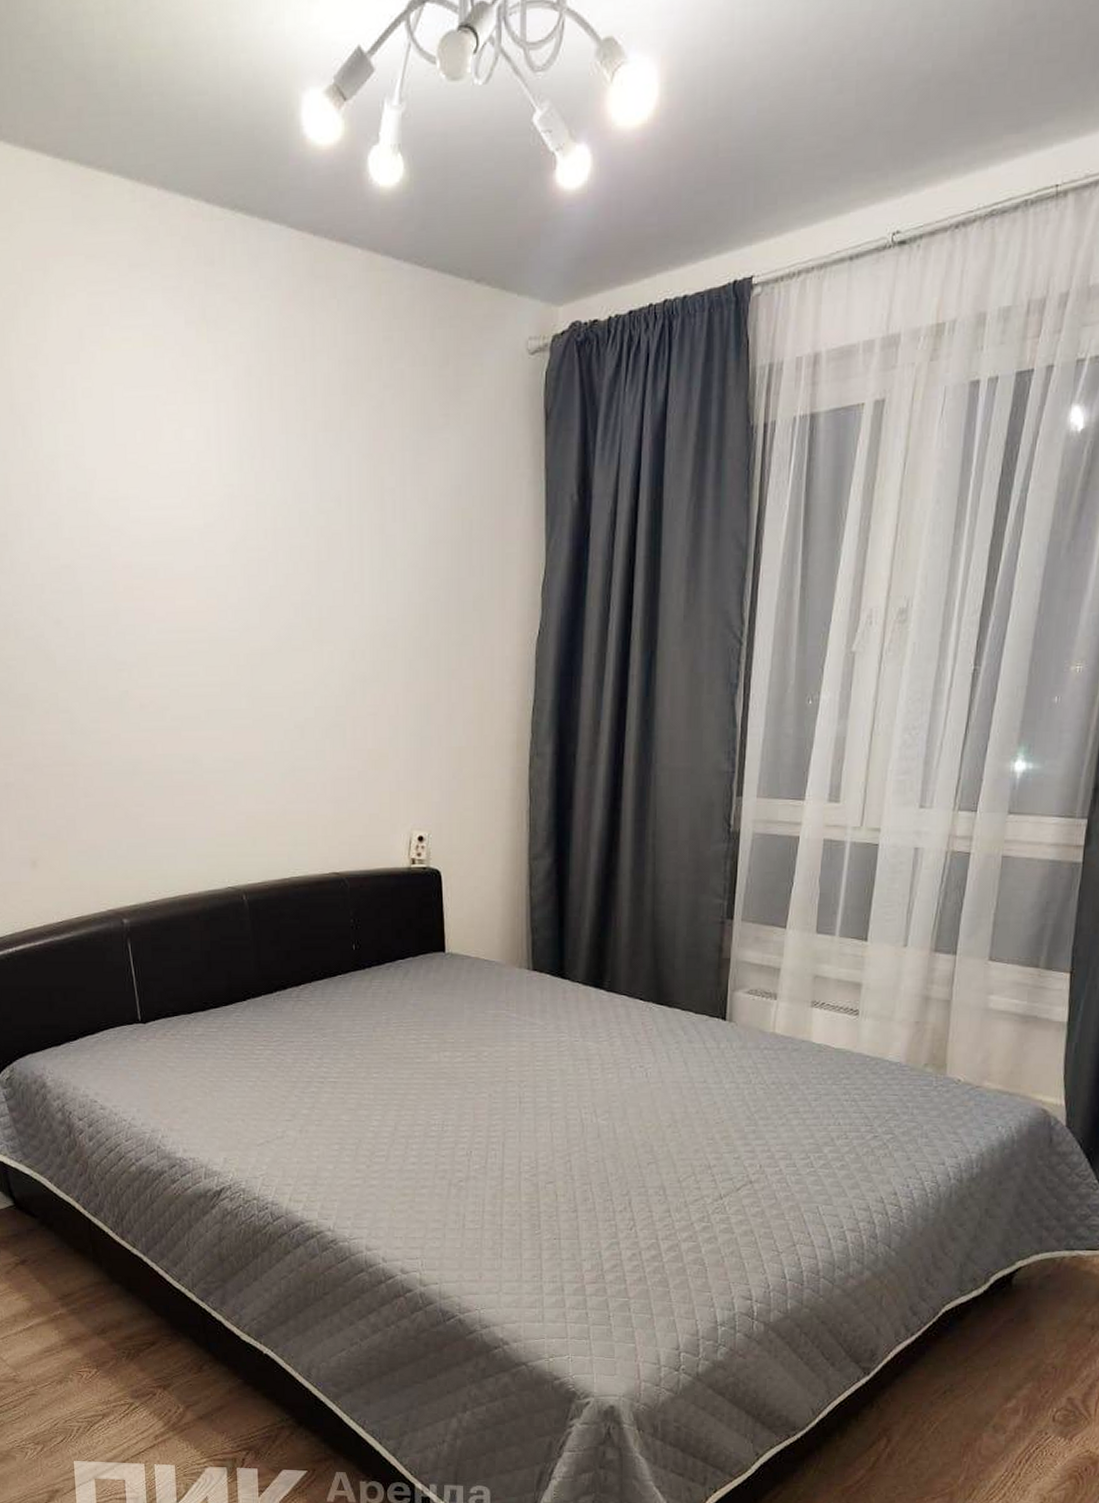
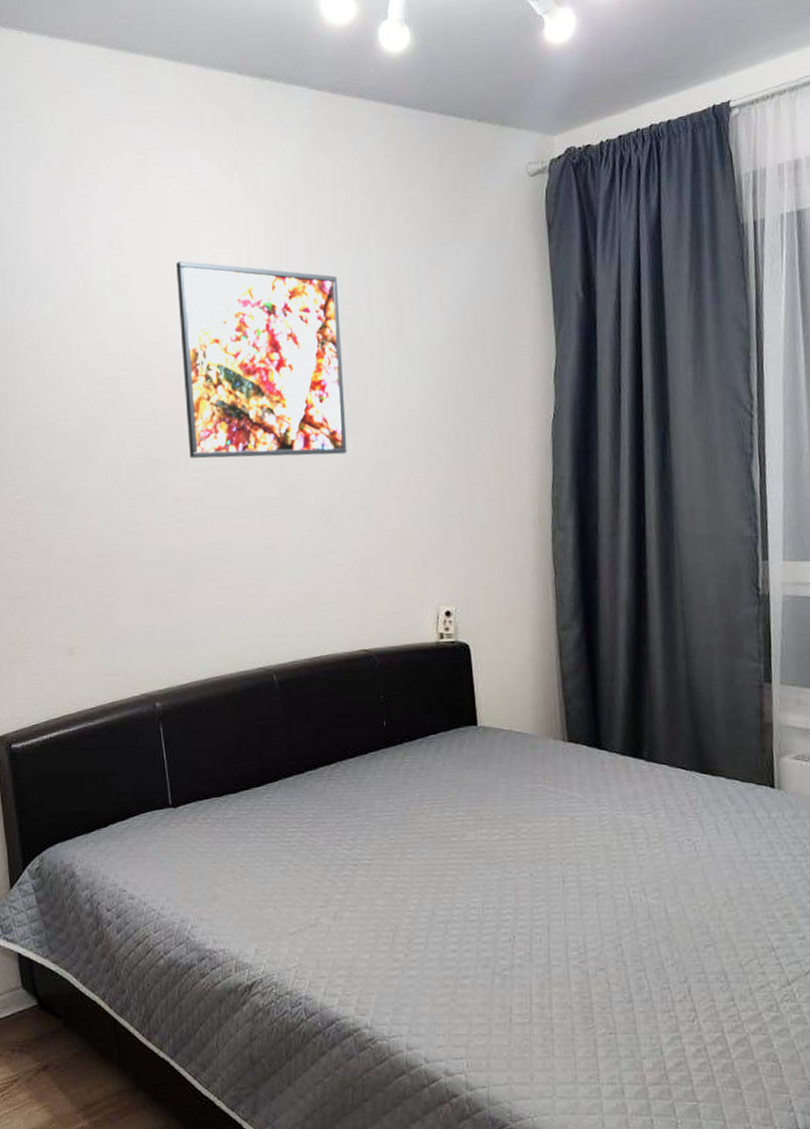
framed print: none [138,432,322,665] -> present [176,260,347,459]

